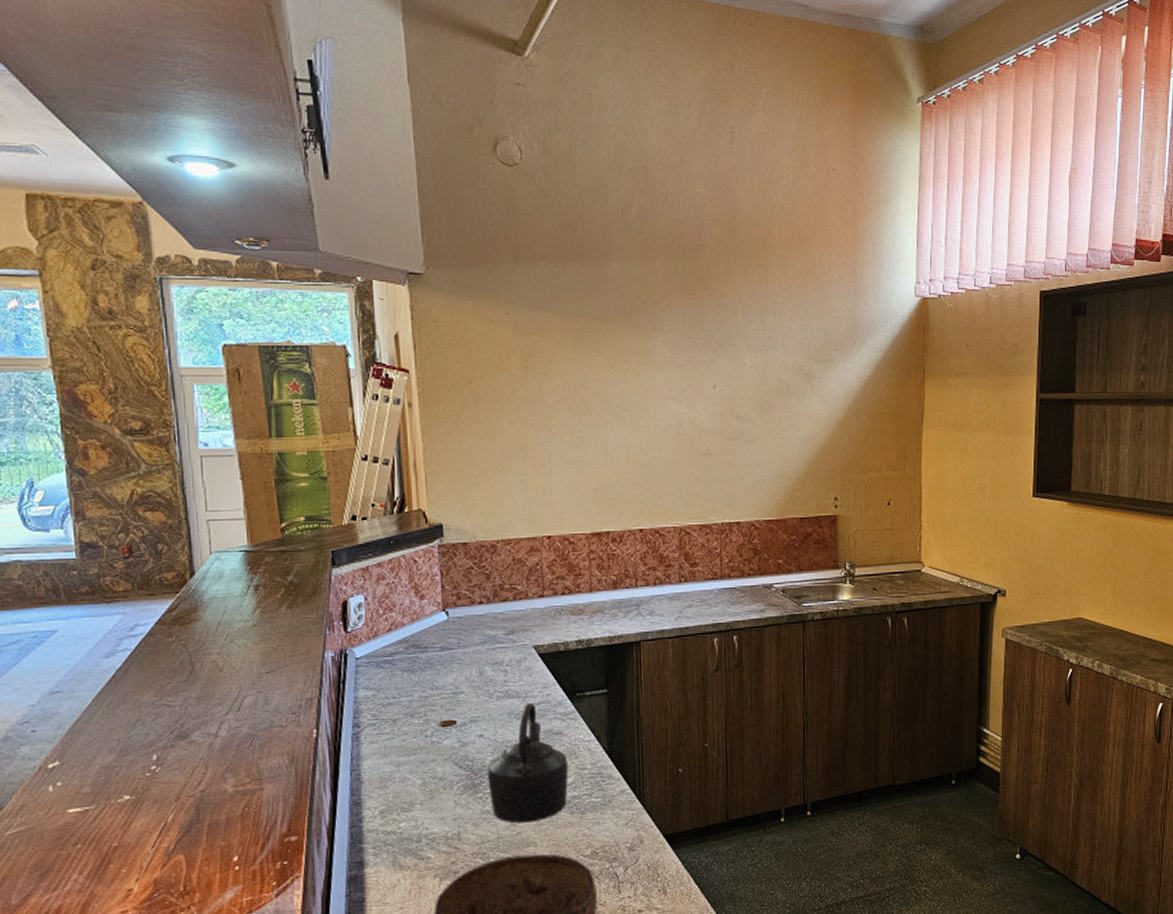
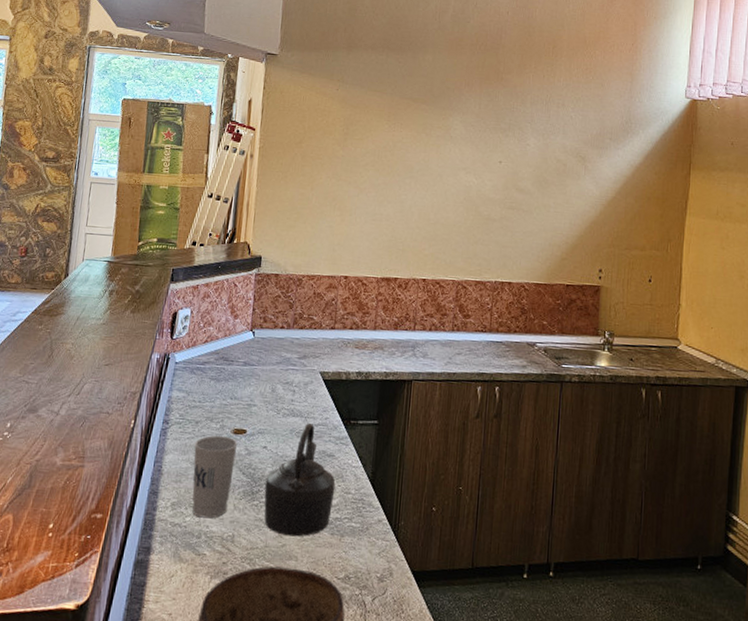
cup: none [396,730,448,821] -> present [192,435,238,519]

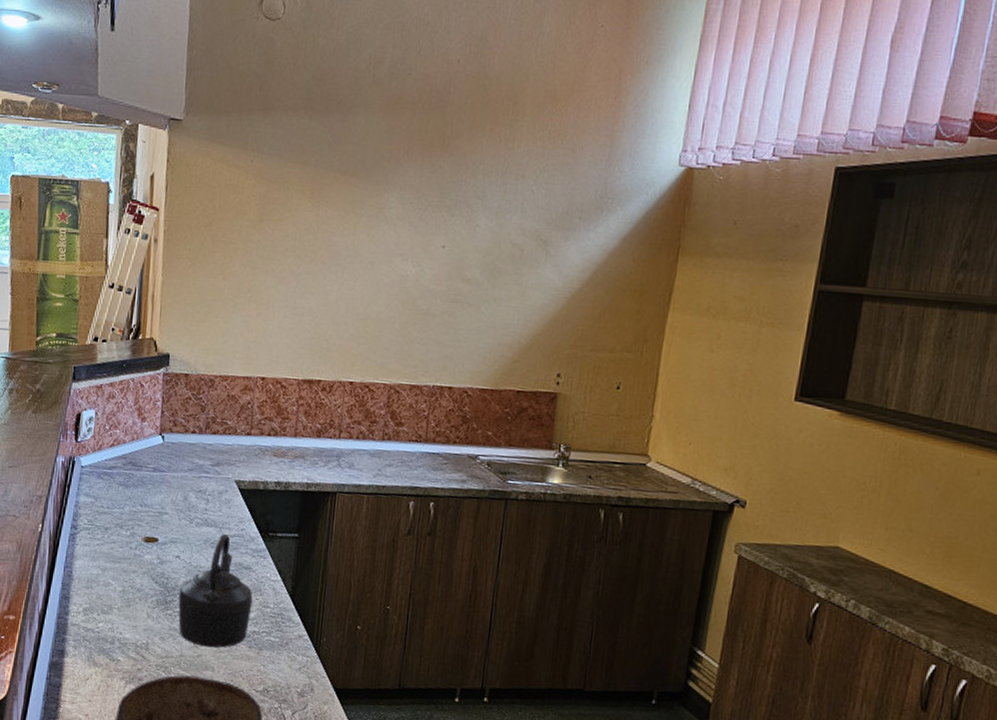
cup: present [192,435,238,519] -> none [104,543,150,626]

